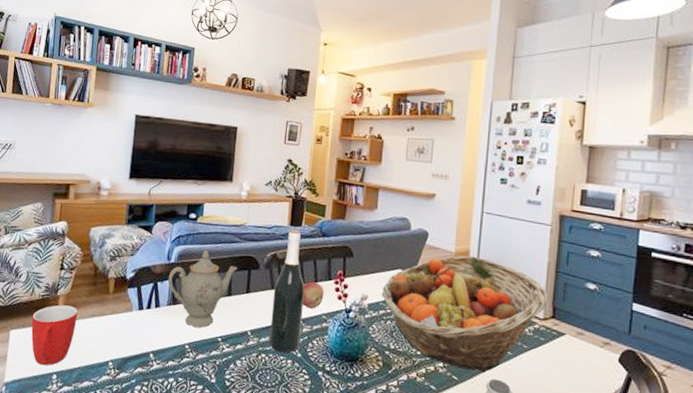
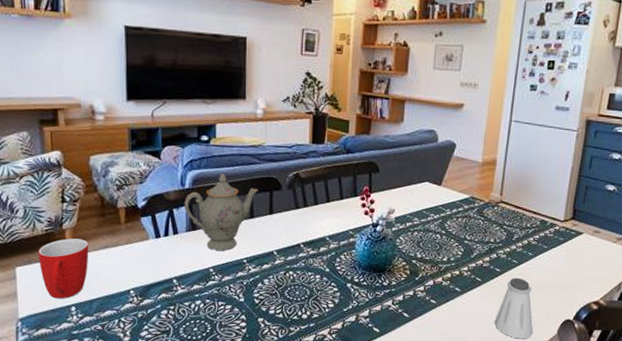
wine bottle: present [269,230,305,353] -> none [296,148,330,269]
fruit: present [302,281,324,309] -> none [328,198,351,226]
fruit basket: present [381,255,548,372] -> none [408,165,570,272]

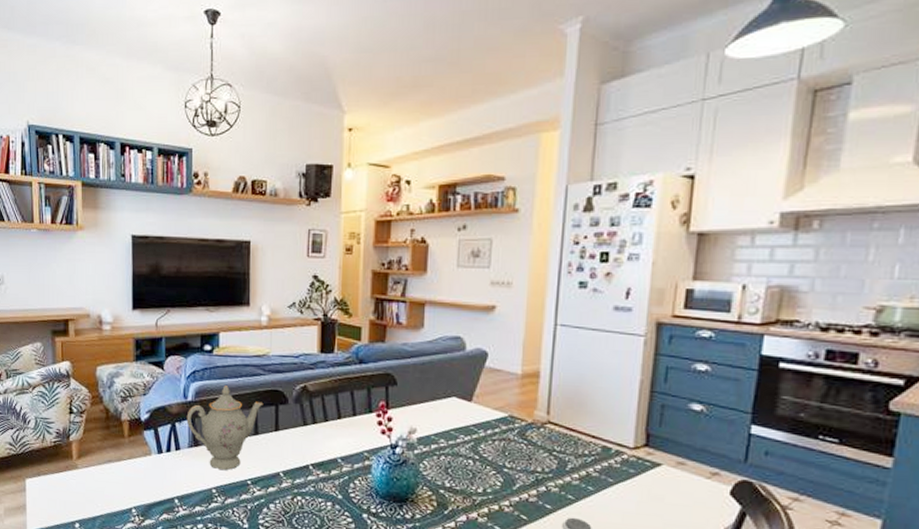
mug: present [38,238,89,299] -> none [46,451,94,515]

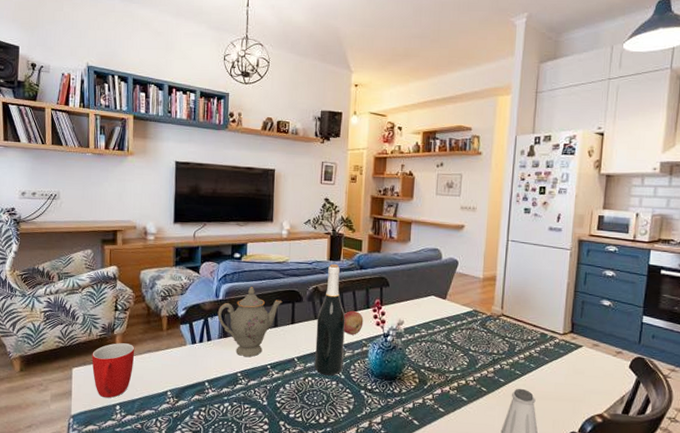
mug: none [46,451,94,515] -> present [92,343,135,398]
wine bottle: none [305,357,342,495] -> present [314,264,345,376]
fruit: none [340,414,365,446] -> present [343,310,364,335]

